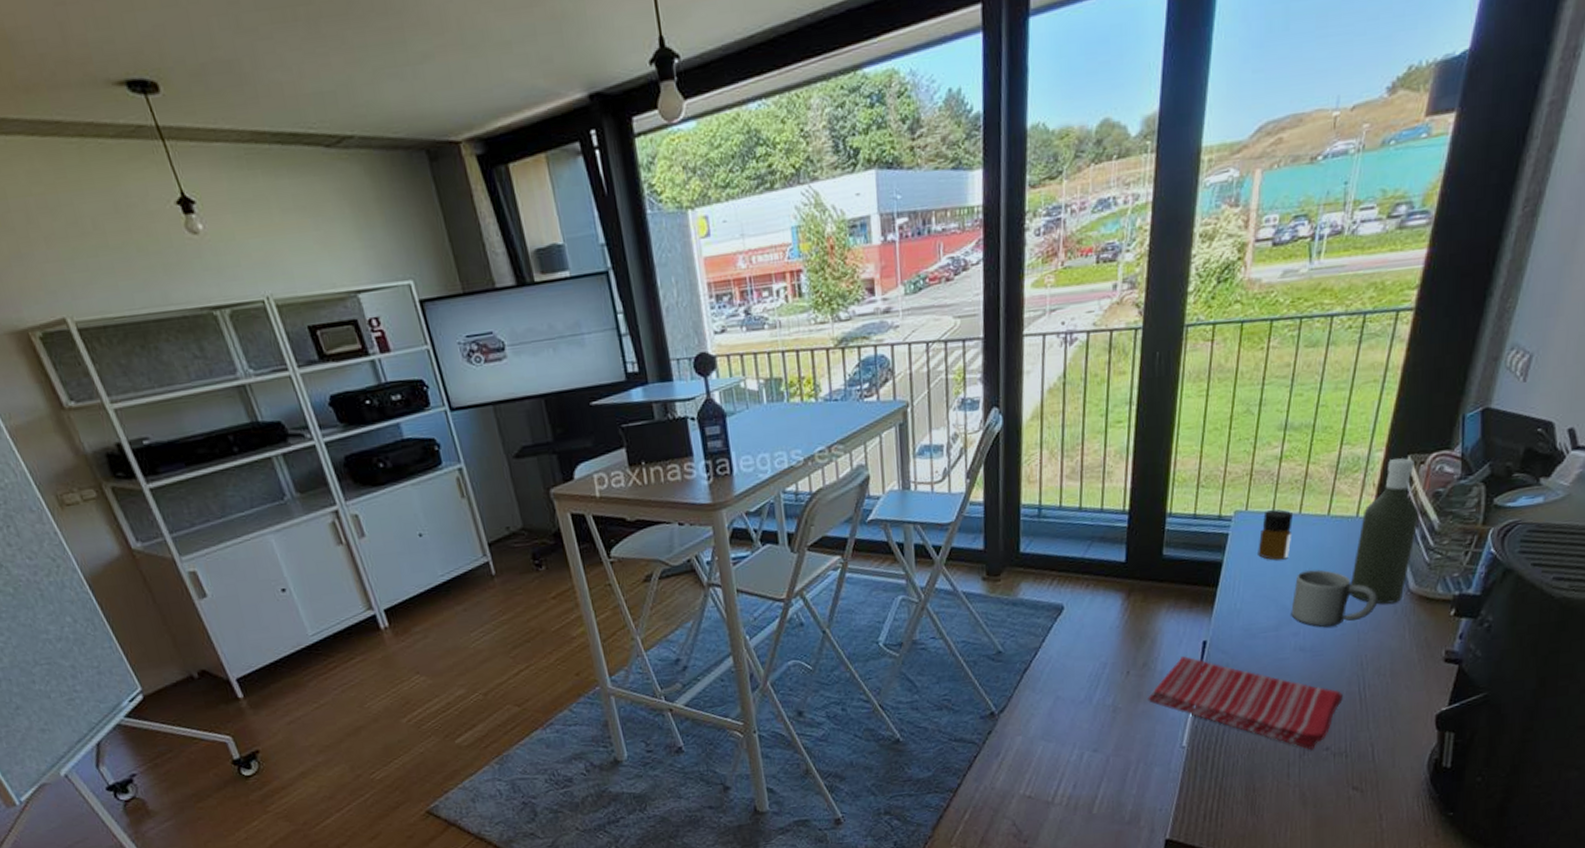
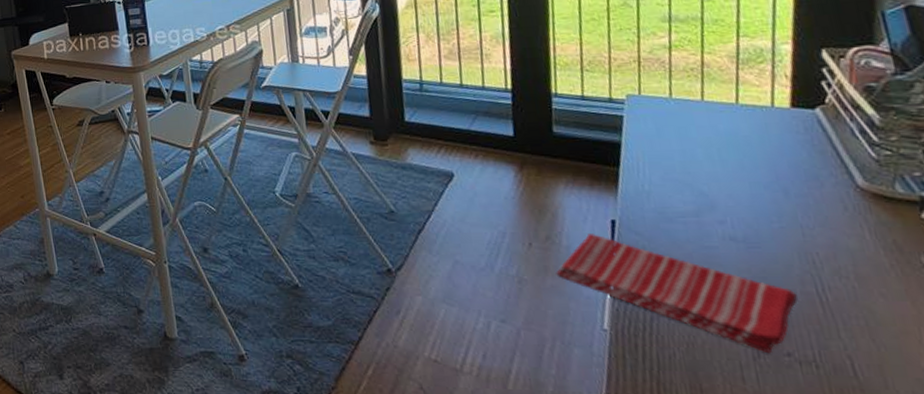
bottle: present [1258,509,1294,560] -> none [659,95,698,145]
mug: present [1291,569,1378,627] -> none [710,157,819,218]
bottle: present [1351,458,1419,604] -> none [779,51,853,199]

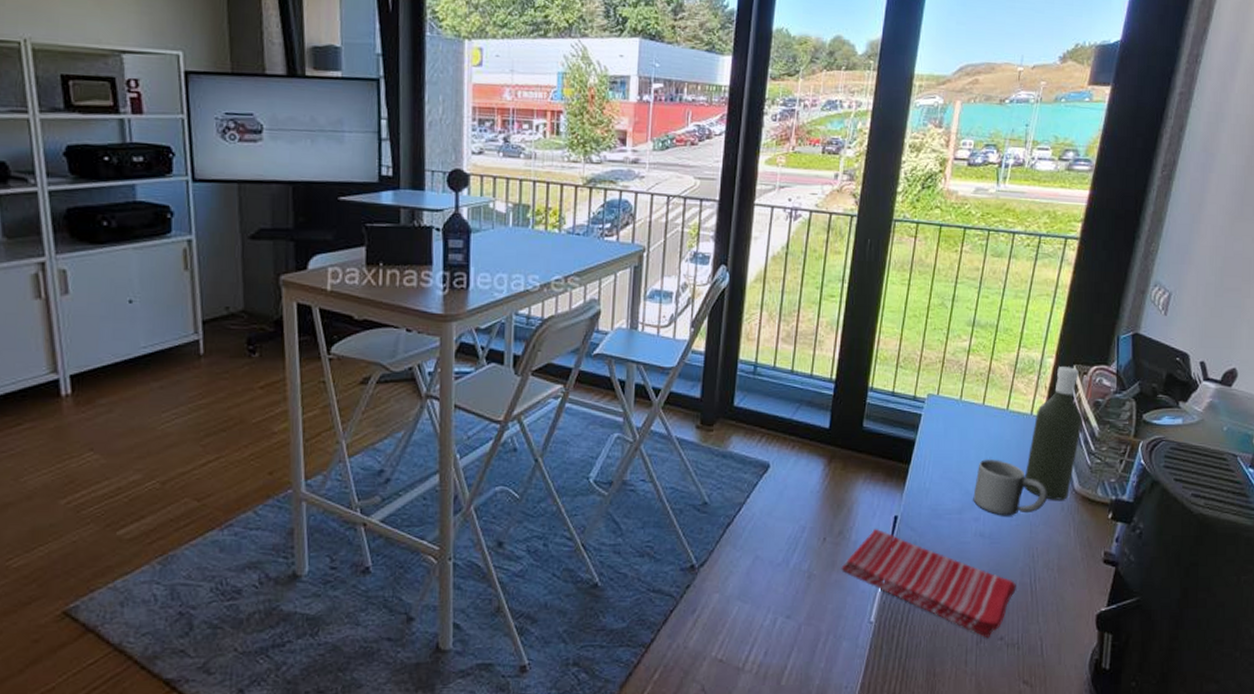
mug: none [710,157,819,218] -> present [973,459,1048,516]
bottle: none [779,51,853,199] -> present [1025,367,1082,500]

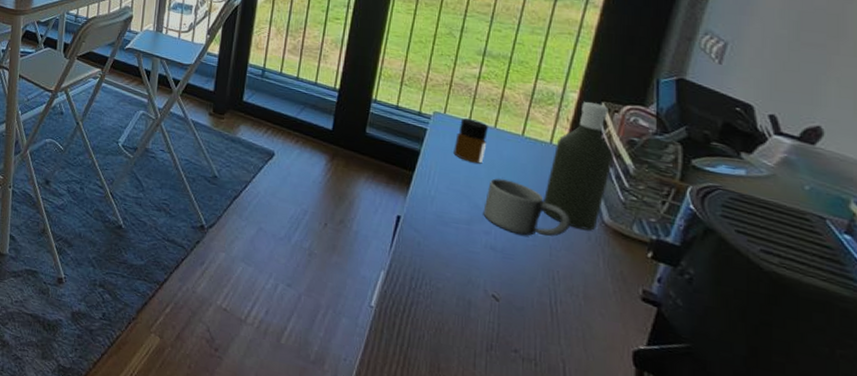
dish towel: present [840,529,1016,639] -> none [340,224,533,348]
bottle: none [946,398,978,446] -> present [453,118,489,164]

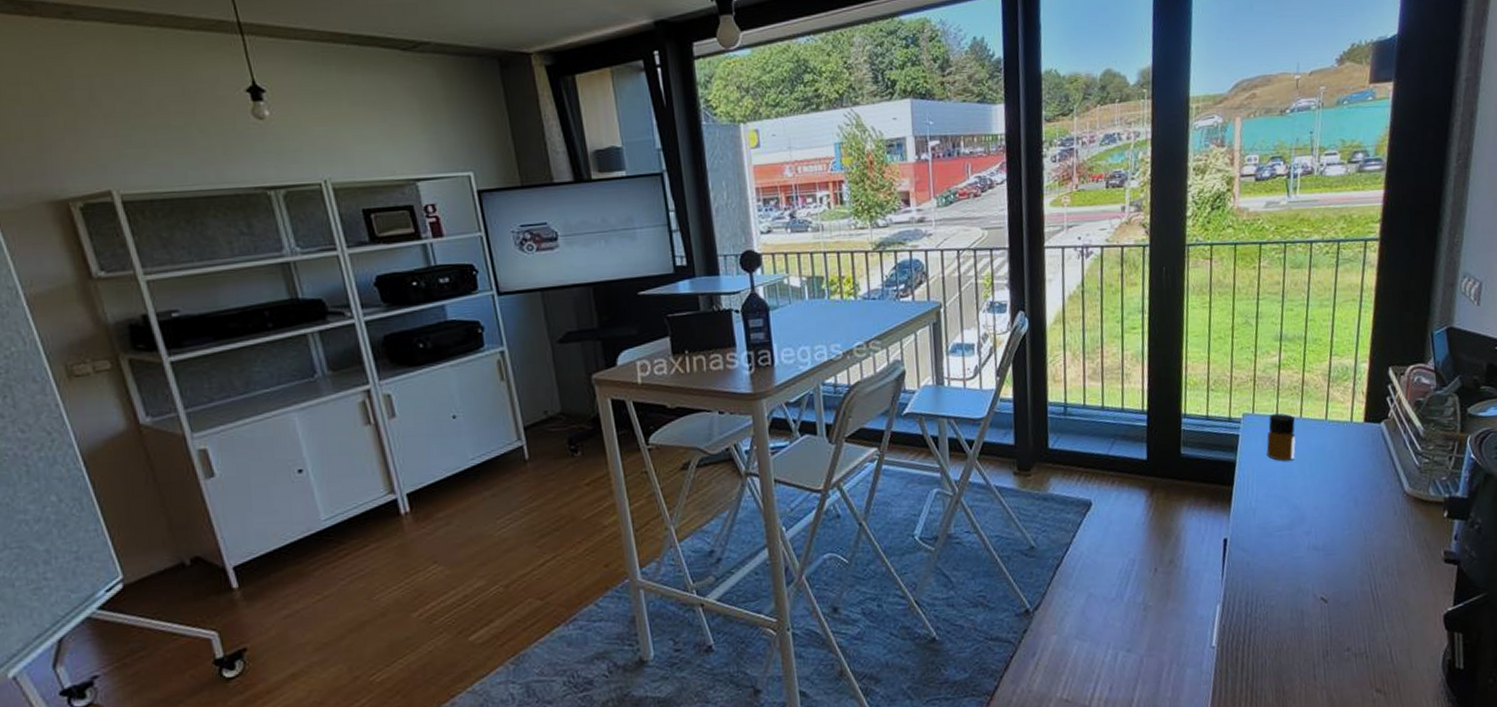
mug: present [483,178,571,237] -> none [1301,471,1379,527]
bottle: present [543,102,613,231] -> none [1352,369,1406,505]

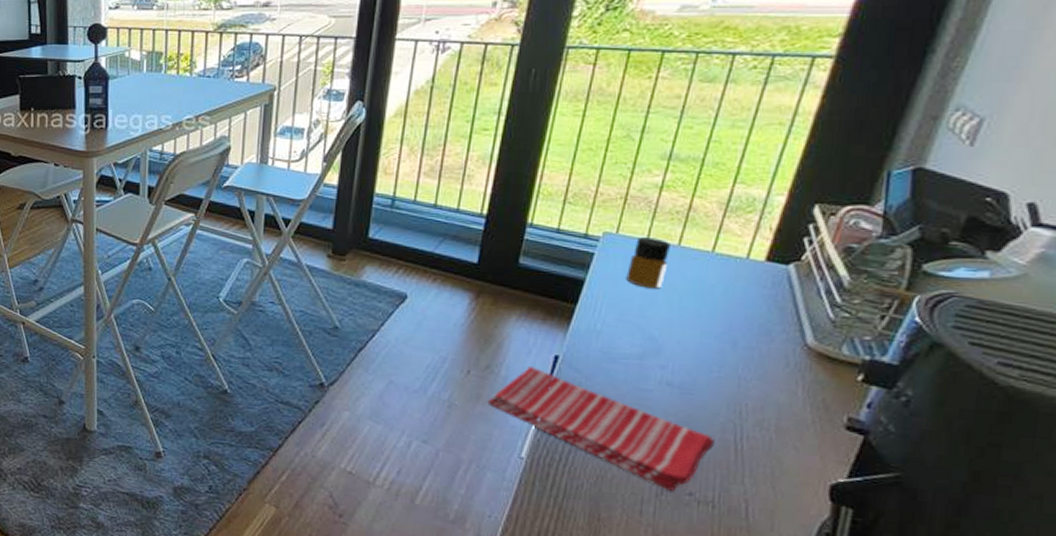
dish towel: none [1175,554,1357,651] -> present [486,367,714,492]

